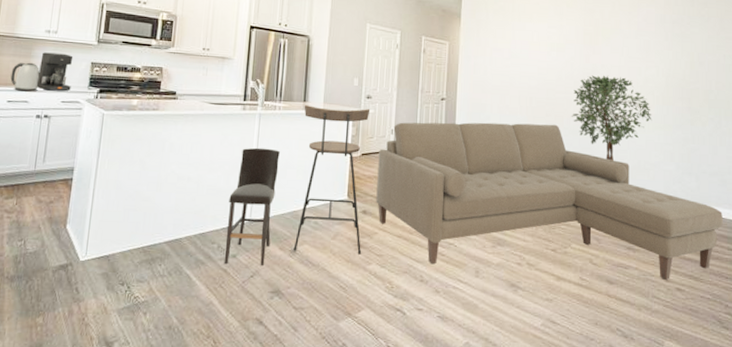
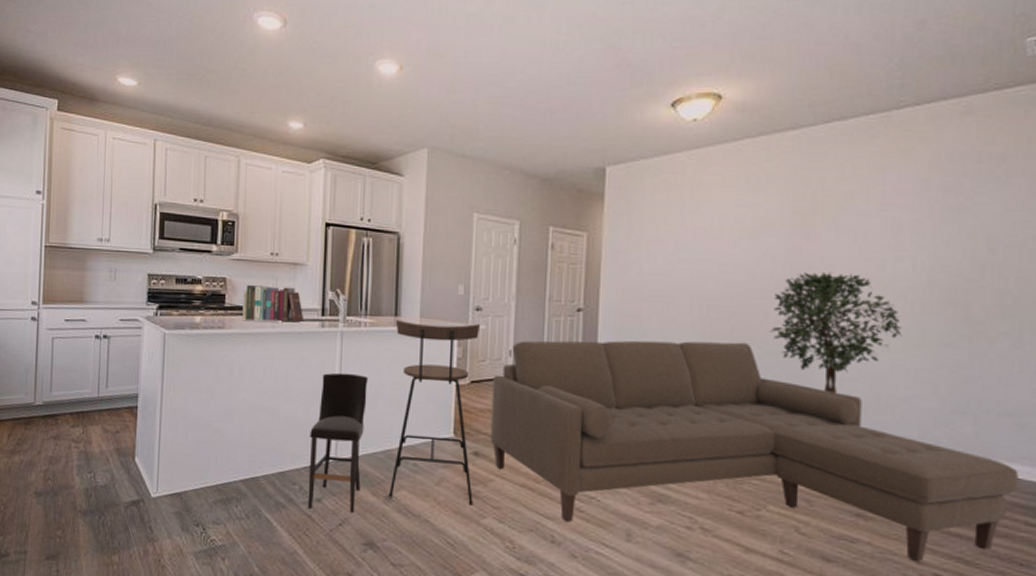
kettle: present [10,62,40,92] -> none [66,276,96,309]
coffee maker: present [37,52,74,91] -> none [94,264,129,308]
books: none [175,74,229,106] -> present [242,285,305,323]

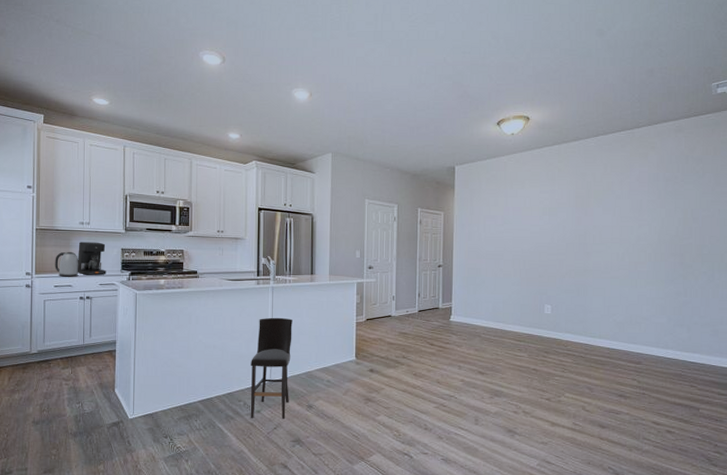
kettle: none [66,276,96,309] -> present [55,251,79,277]
coffee maker: none [94,264,129,308] -> present [78,242,106,275]
books: present [242,285,305,323] -> none [197,255,244,282]
bar stool: present [388,319,481,506] -> none [310,276,373,408]
sofa: present [491,340,1019,562] -> none [381,284,714,423]
potted tree: present [771,271,902,394] -> none [564,235,644,316]

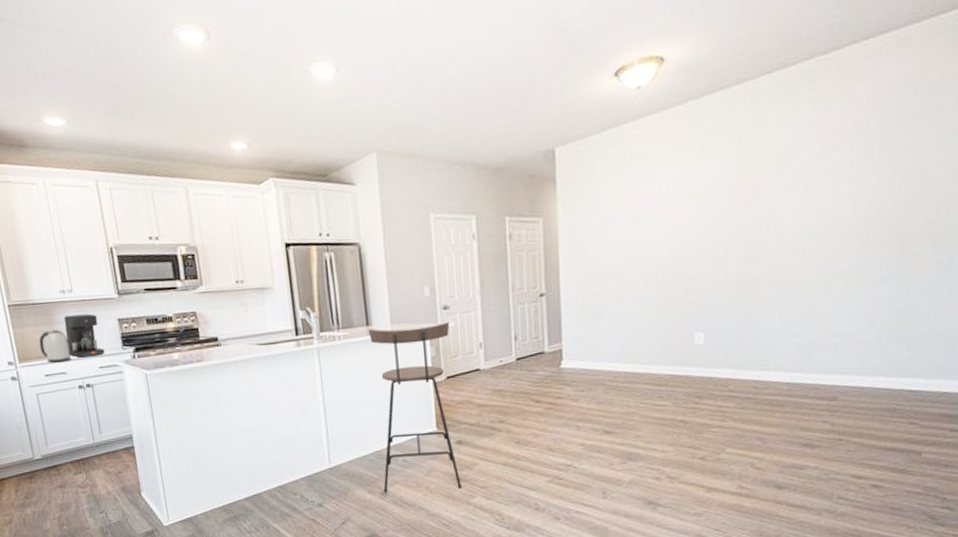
bar stool: present [250,317,292,419] -> none [302,385,357,513]
bar stool: none [310,276,373,408] -> present [368,322,463,493]

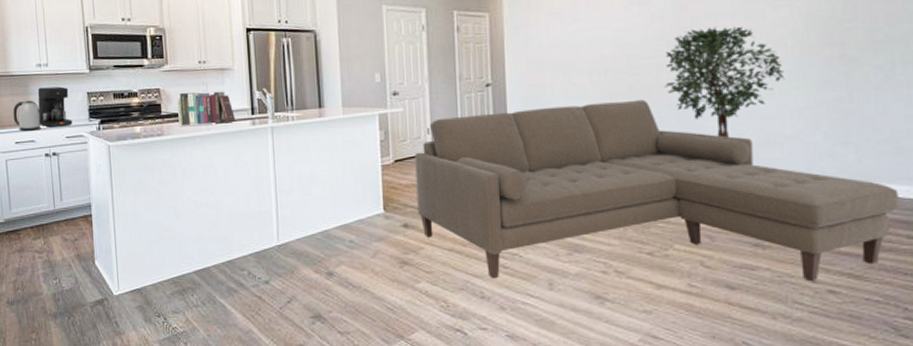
books: none [215,312,280,351] -> present [177,91,236,126]
bar stool: present [368,322,463,493] -> none [320,108,408,273]
sofa: none [467,304,946,490] -> present [415,99,899,281]
potted tree: none [723,223,843,340] -> present [665,26,785,138]

